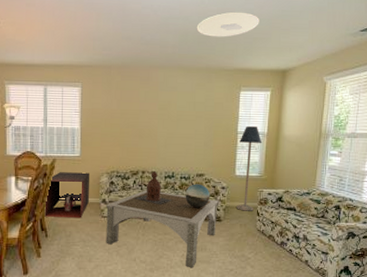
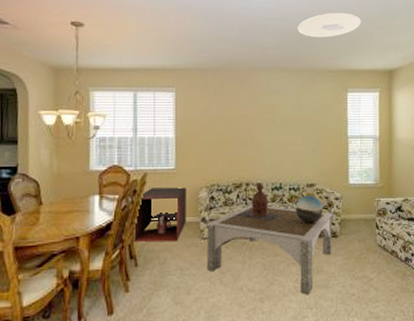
floor lamp: present [235,125,263,211] -> none [350,129,375,224]

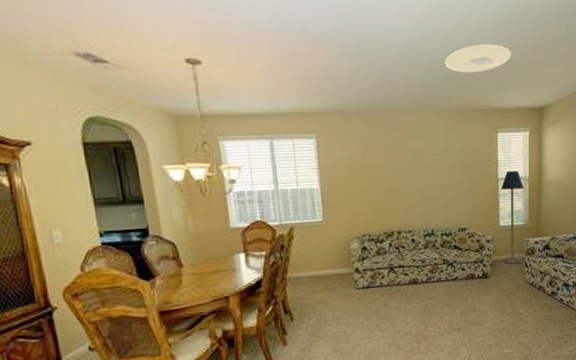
storage cabinet: present [134,187,187,242] -> none [286,239,339,297]
coffee table: present [205,205,333,295] -> none [359,252,484,333]
lantern: present [238,183,281,222] -> none [391,230,434,268]
decorative globe: present [295,195,324,223] -> none [448,239,475,267]
floor lamp: none [350,129,375,224] -> present [500,170,525,264]

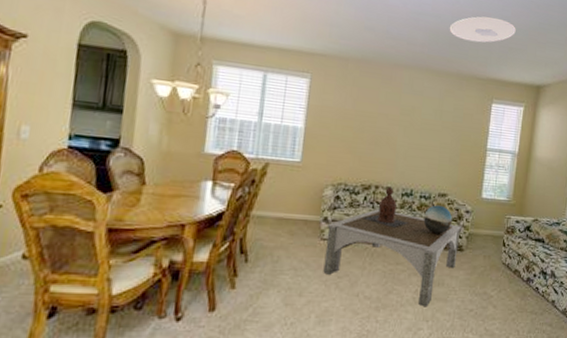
coffee table: none [359,252,484,333] -> present [323,209,461,307]
lantern: none [391,230,434,268] -> present [362,187,408,229]
decorative globe: none [448,239,475,267] -> present [423,205,453,234]
floor lamp: present [500,170,525,264] -> none [480,143,513,241]

